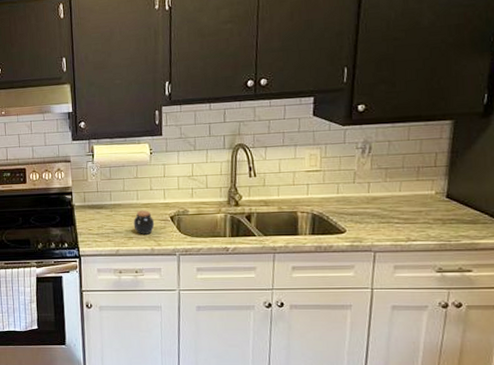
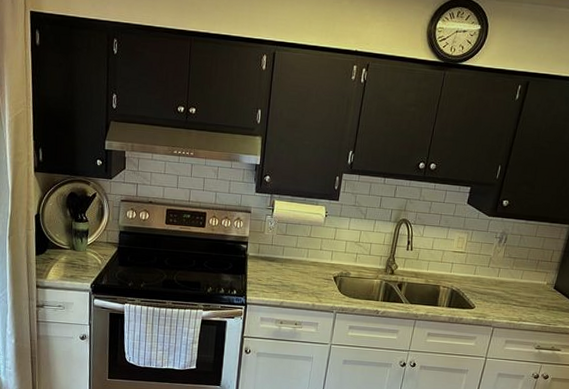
jar: present [133,210,155,234] -> none [300,268,319,290]

